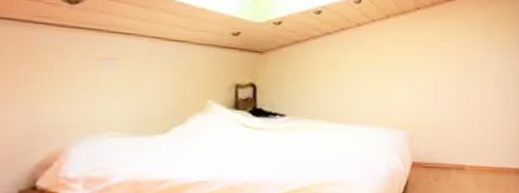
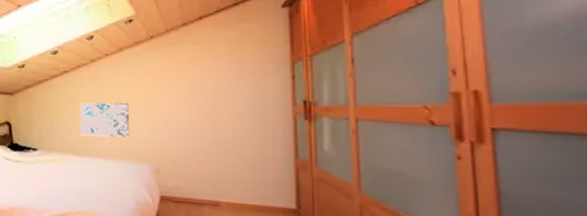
wall art: none [337,66,390,104] -> present [79,102,130,138]

